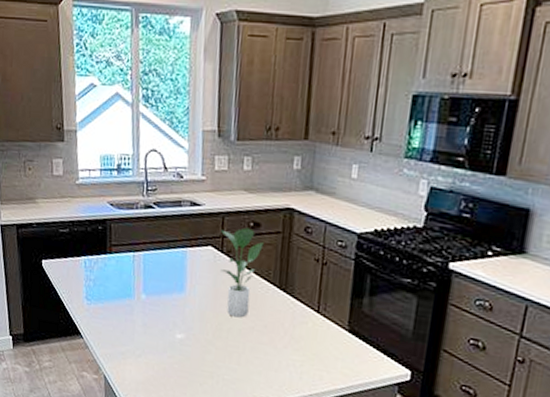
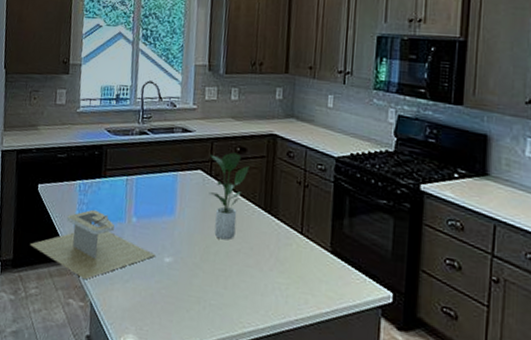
architectural model: none [40,286,167,355] -> present [30,209,155,280]

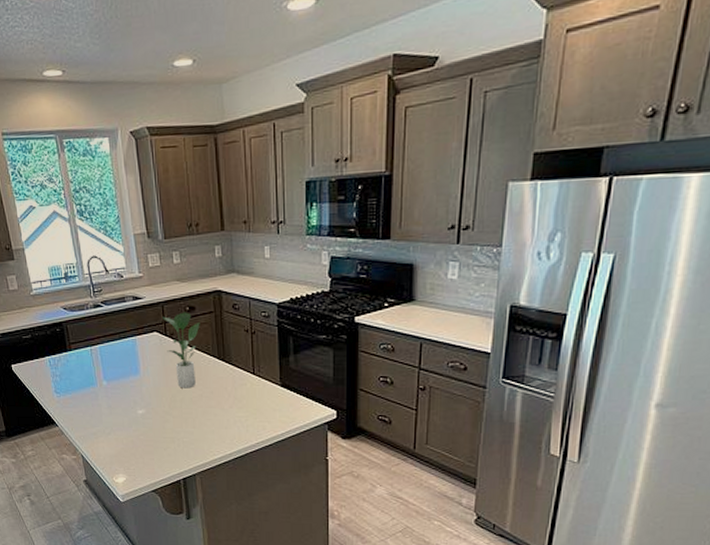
architectural model: present [30,209,155,280] -> none [18,379,129,438]

